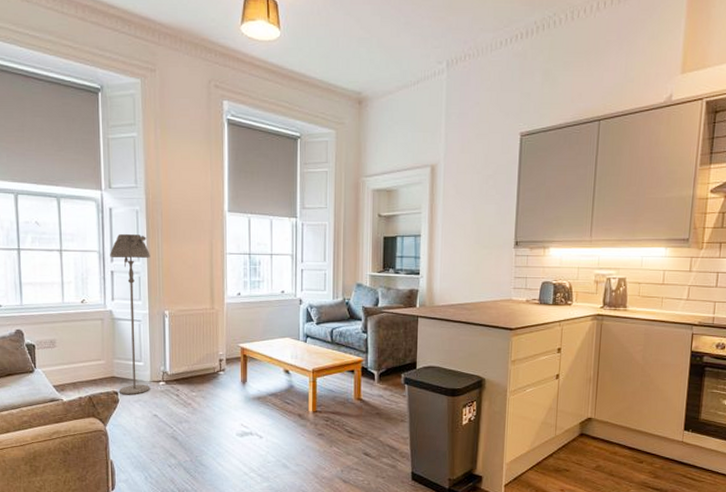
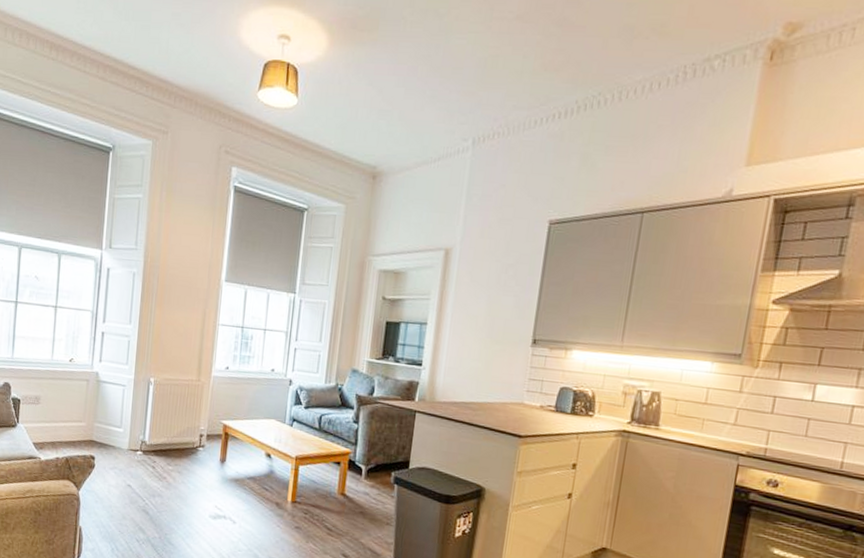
floor lamp: present [110,233,151,395] -> none [95,295,142,462]

